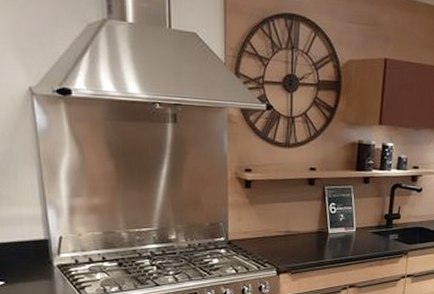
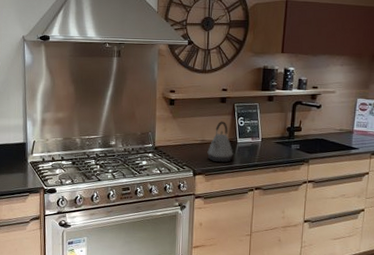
kettle: none [293,207,324,258] -> present [207,121,233,163]

